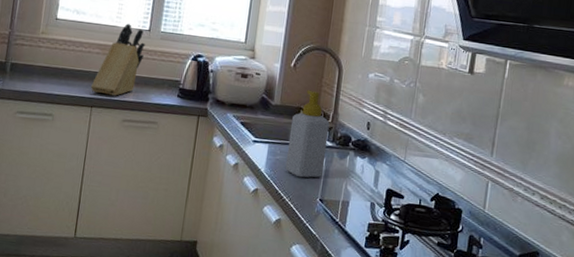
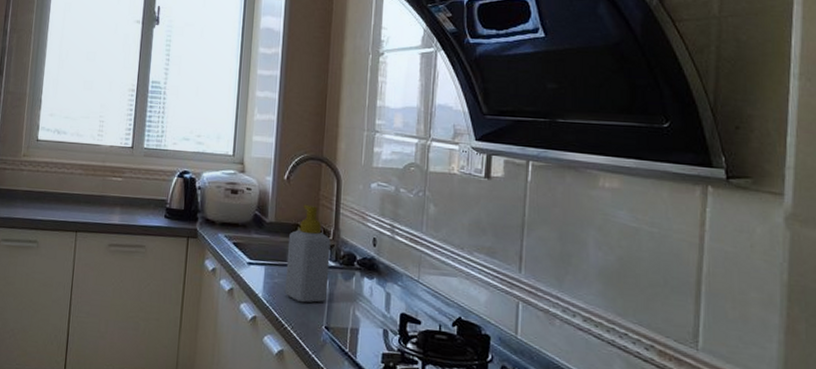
knife block: present [90,24,145,96] -> none [74,141,128,219]

